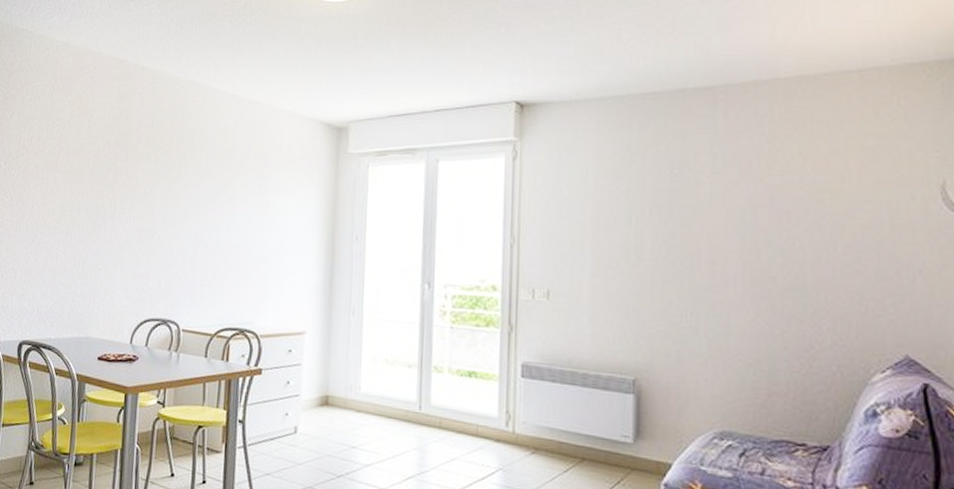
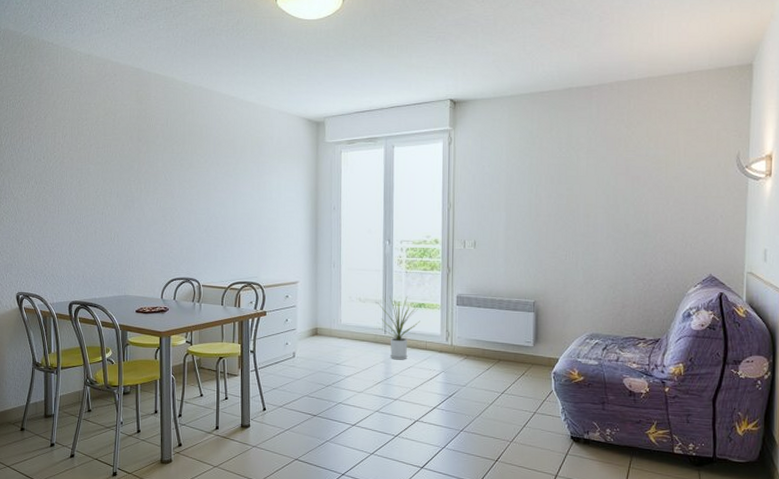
house plant: none [411,359,470,449] -> present [378,296,420,360]

